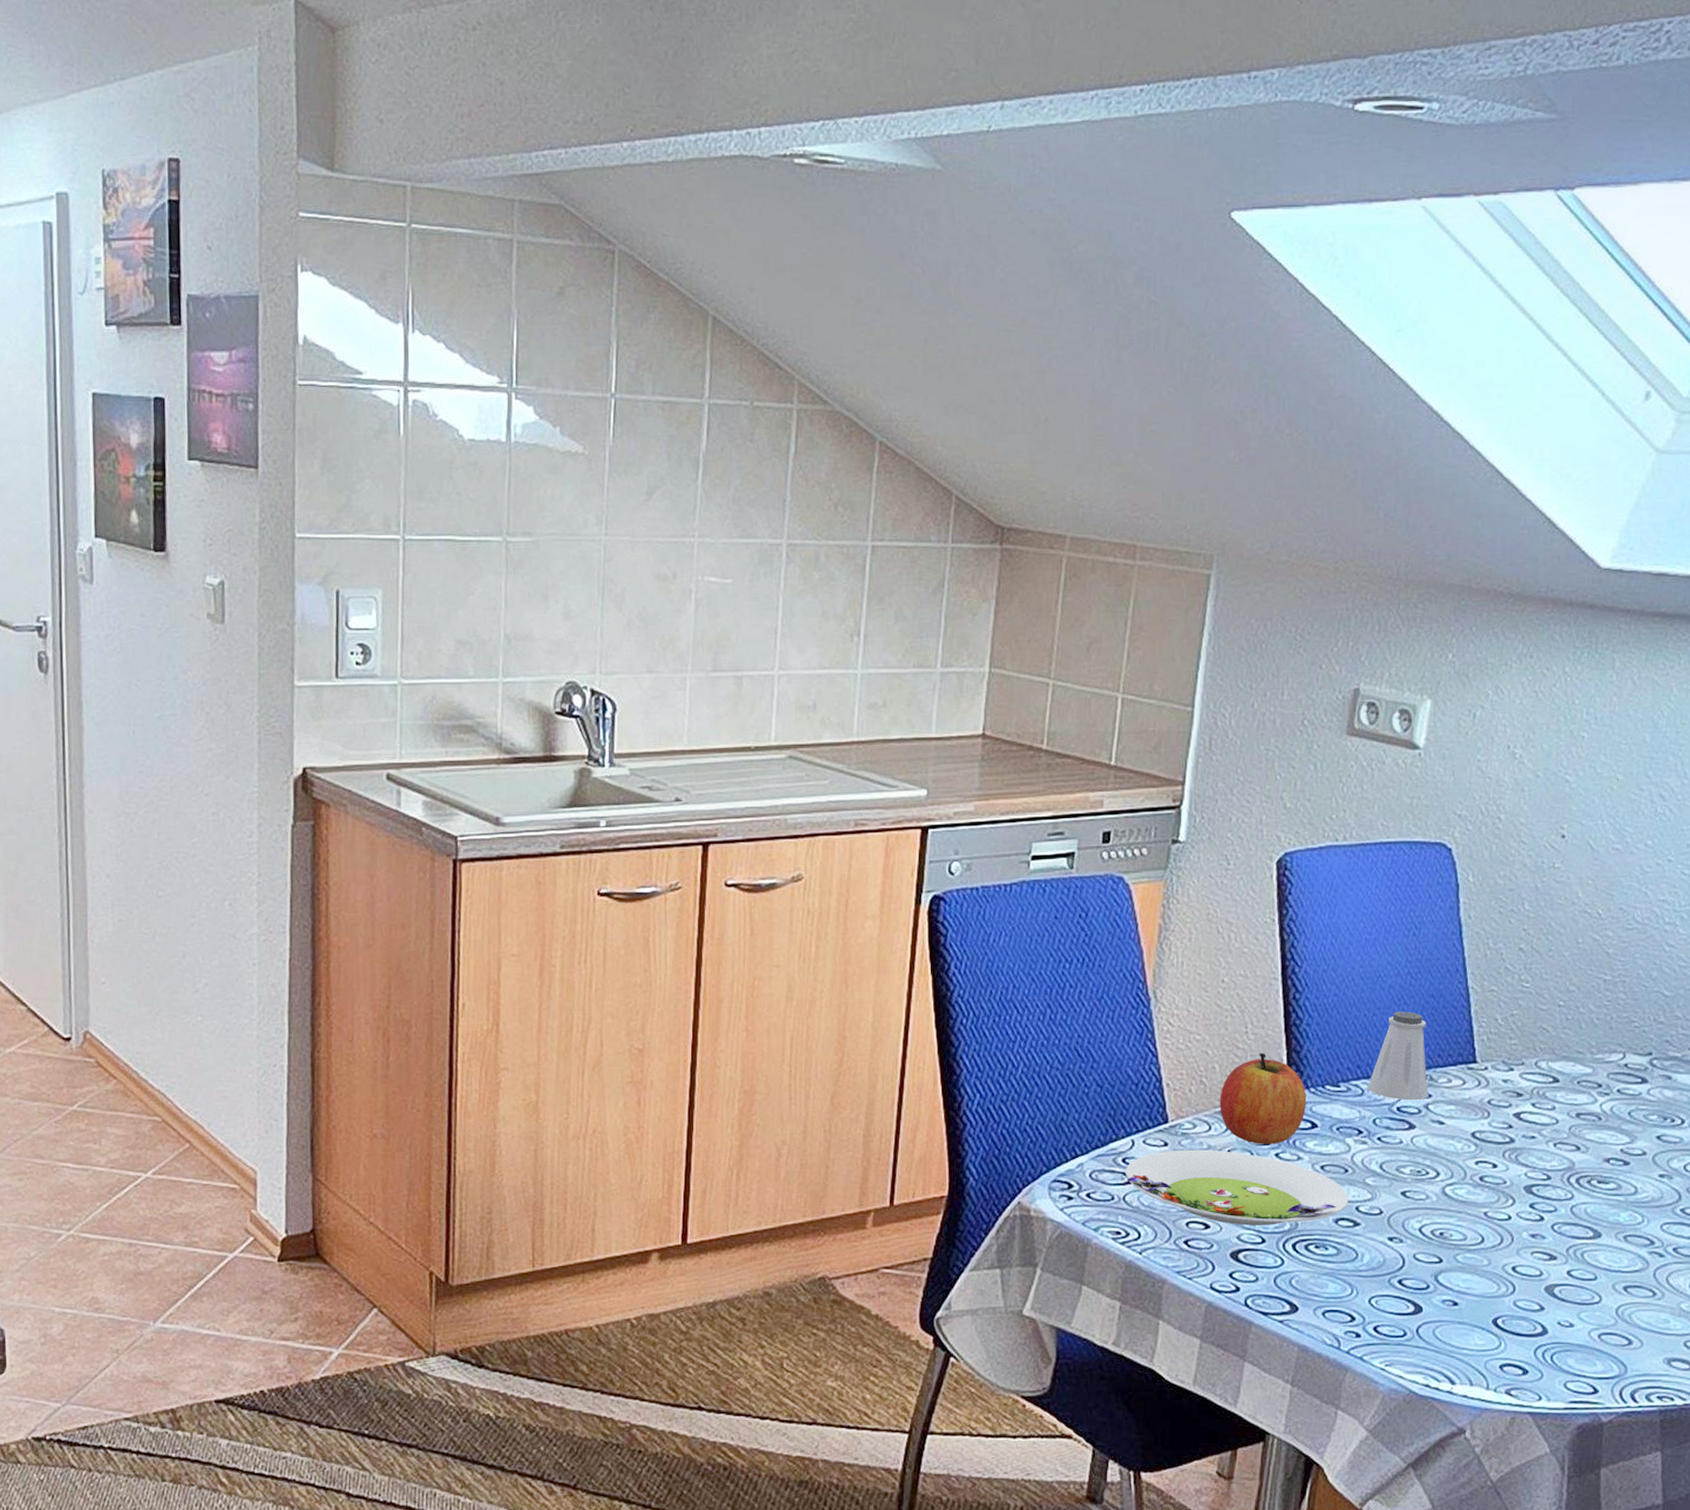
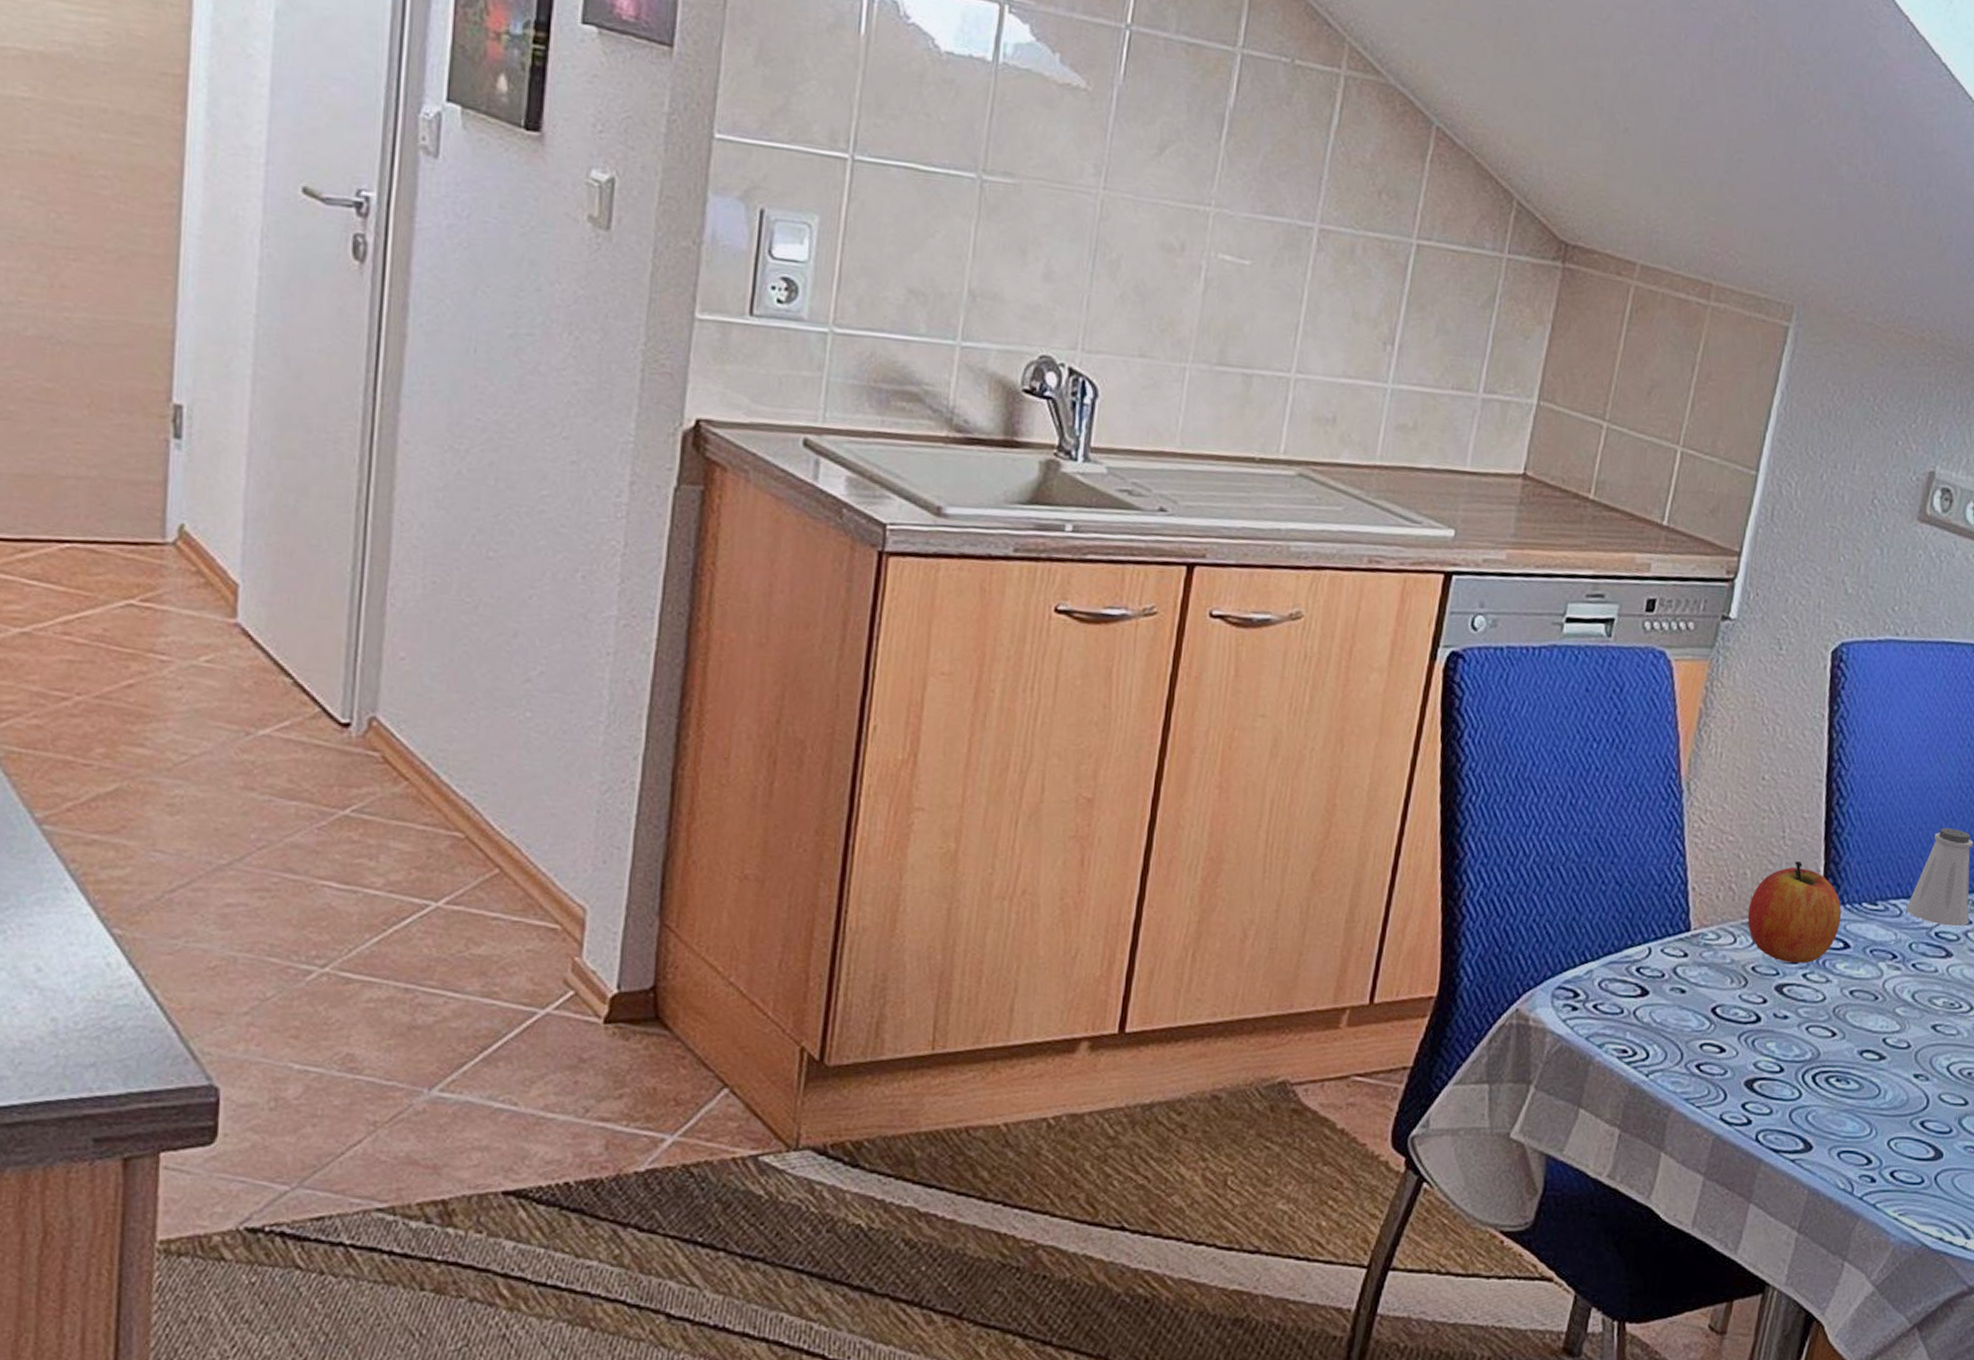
salad plate: present [1126,1150,1349,1226] -> none [1639,962,1877,1053]

